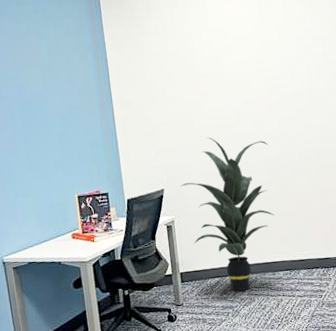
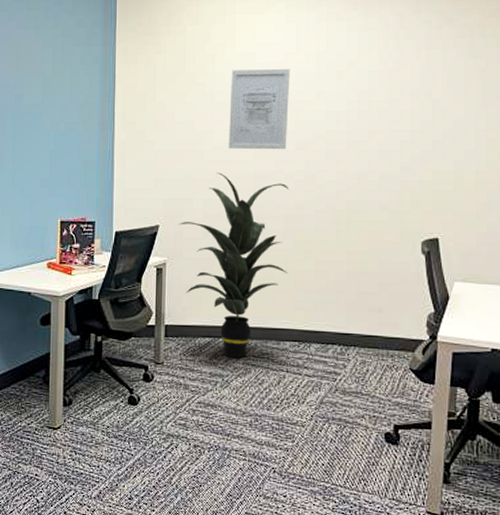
wall art: none [208,40,262,116] -> present [228,69,290,150]

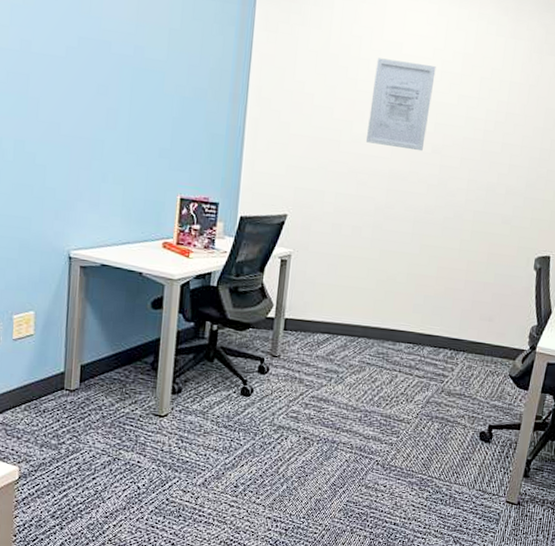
indoor plant: present [178,172,289,359] -> none [307,165,422,356]

